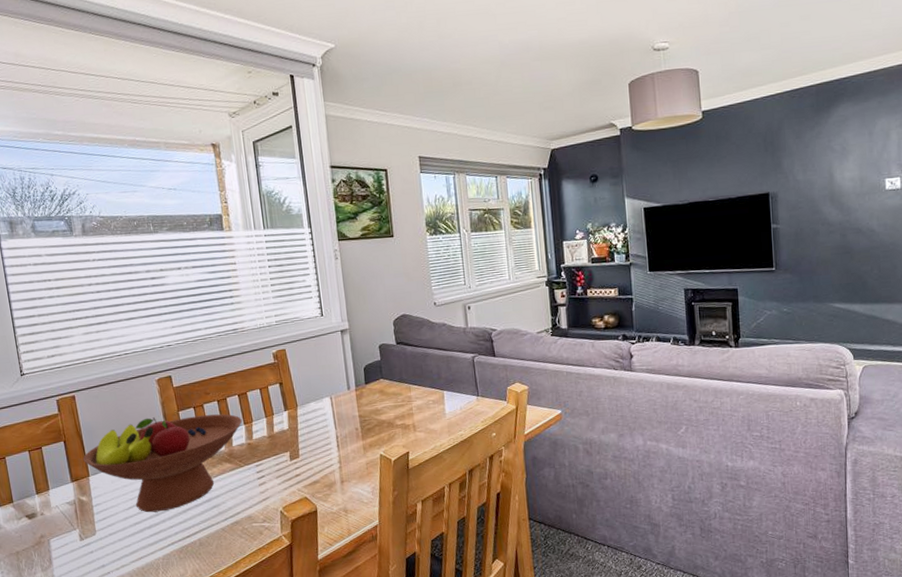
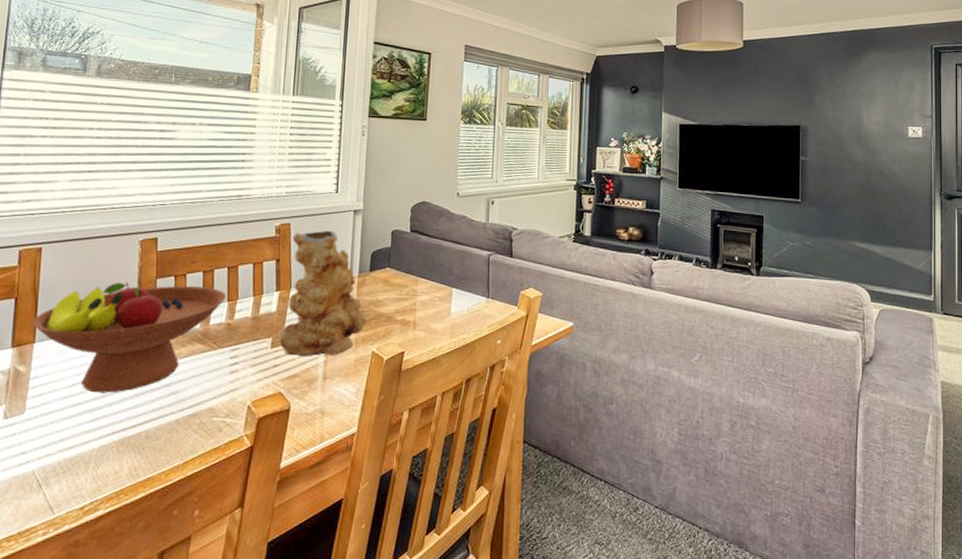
vase: none [289,351,370,466] -> present [279,230,367,357]

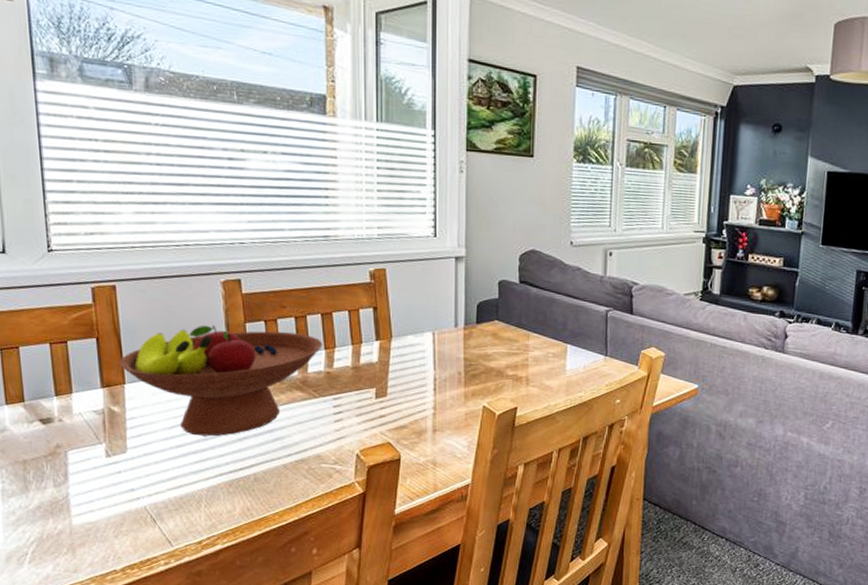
vase: present [279,230,367,357] -> none [384,277,476,409]

